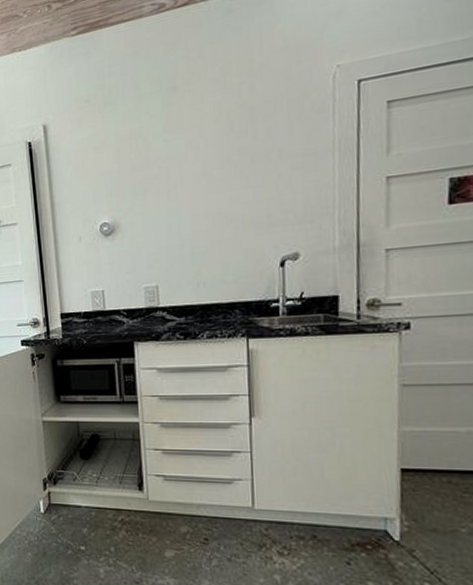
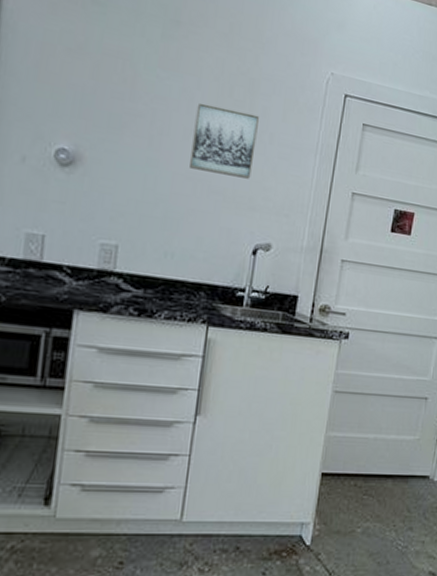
wall art: none [203,138,266,206] -> present [190,102,259,179]

